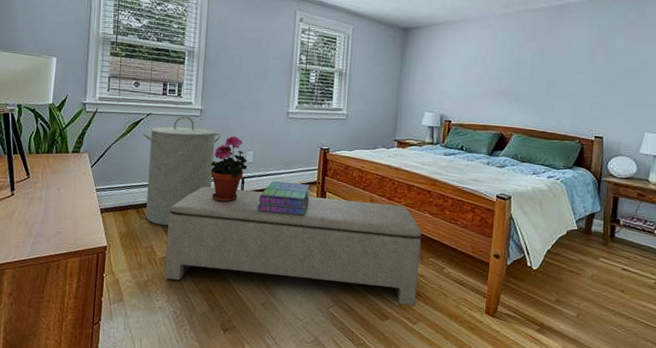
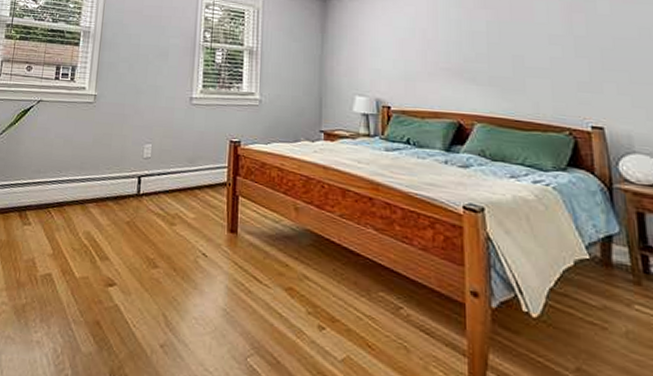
laundry hamper: present [143,116,221,226] -> none [29,103,116,234]
bench: present [164,187,422,306] -> none [45,186,366,363]
potted plant: present [210,136,248,203] -> none [103,126,145,207]
stack of books: present [257,180,310,216] -> none [155,180,219,227]

